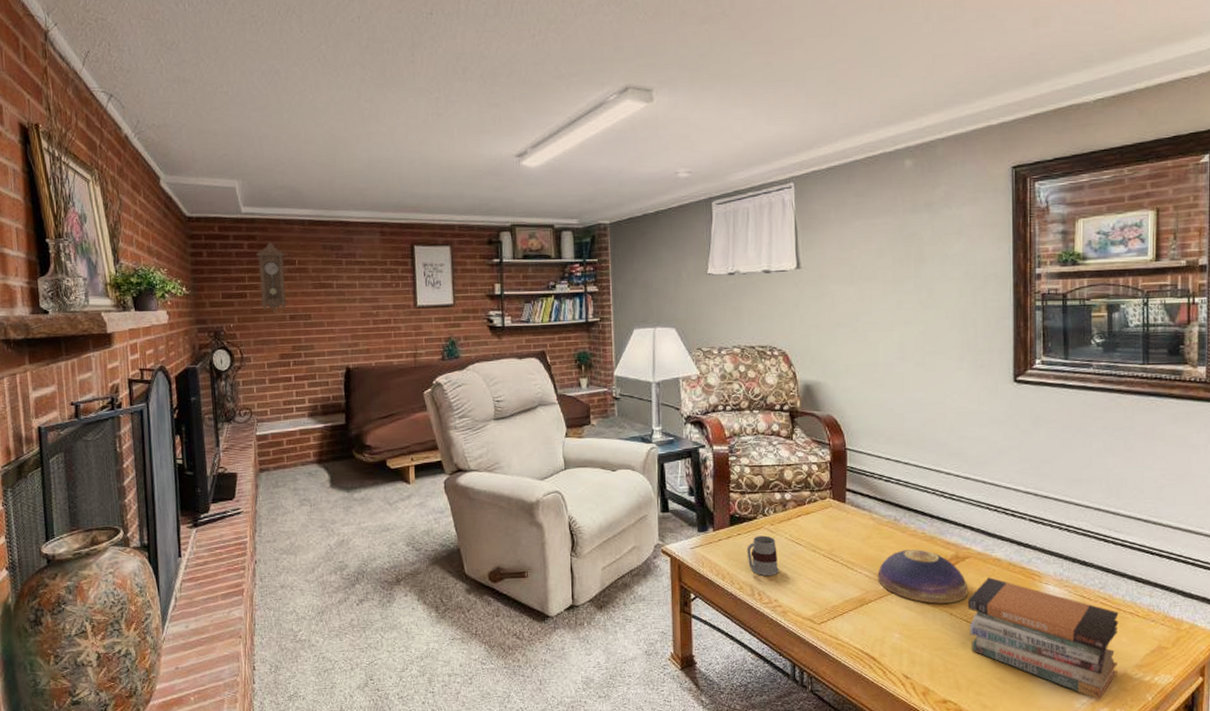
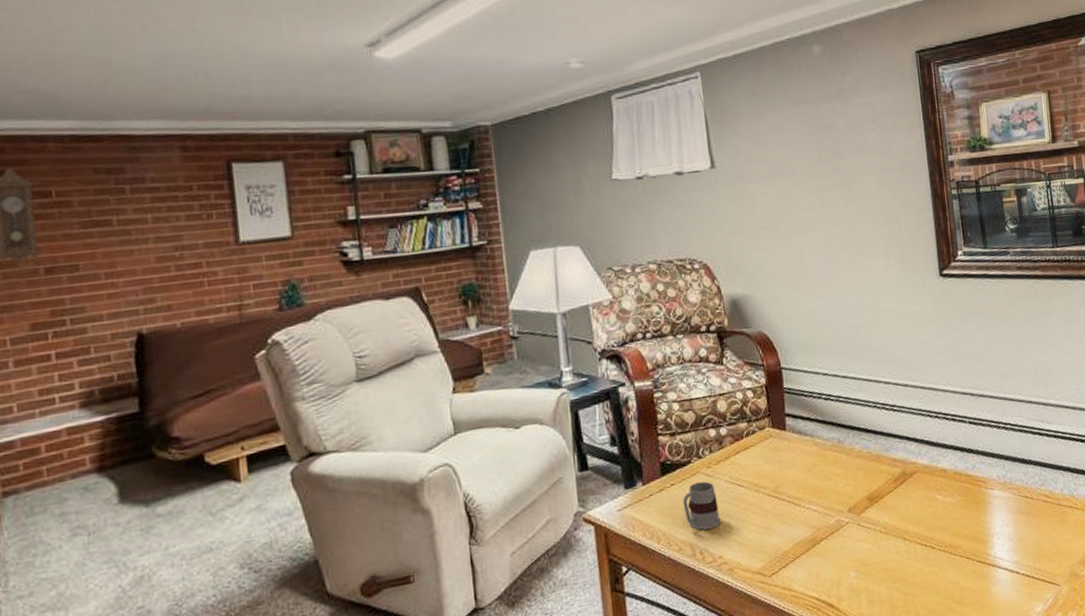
decorative bowl: present [877,549,968,604] -> none [826,471,920,531]
book stack: present [967,577,1119,700] -> none [919,491,1065,606]

